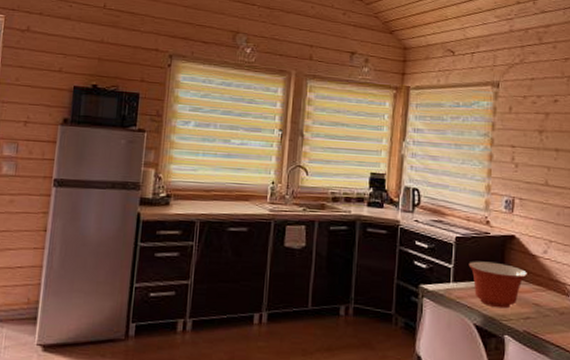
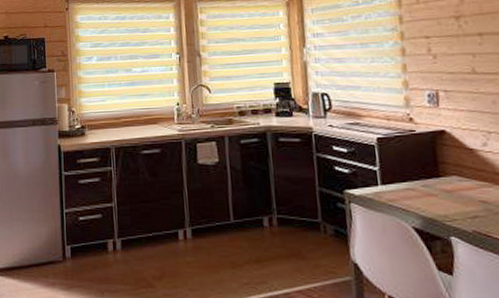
mixing bowl: present [468,261,527,309] -> none [396,160,467,209]

